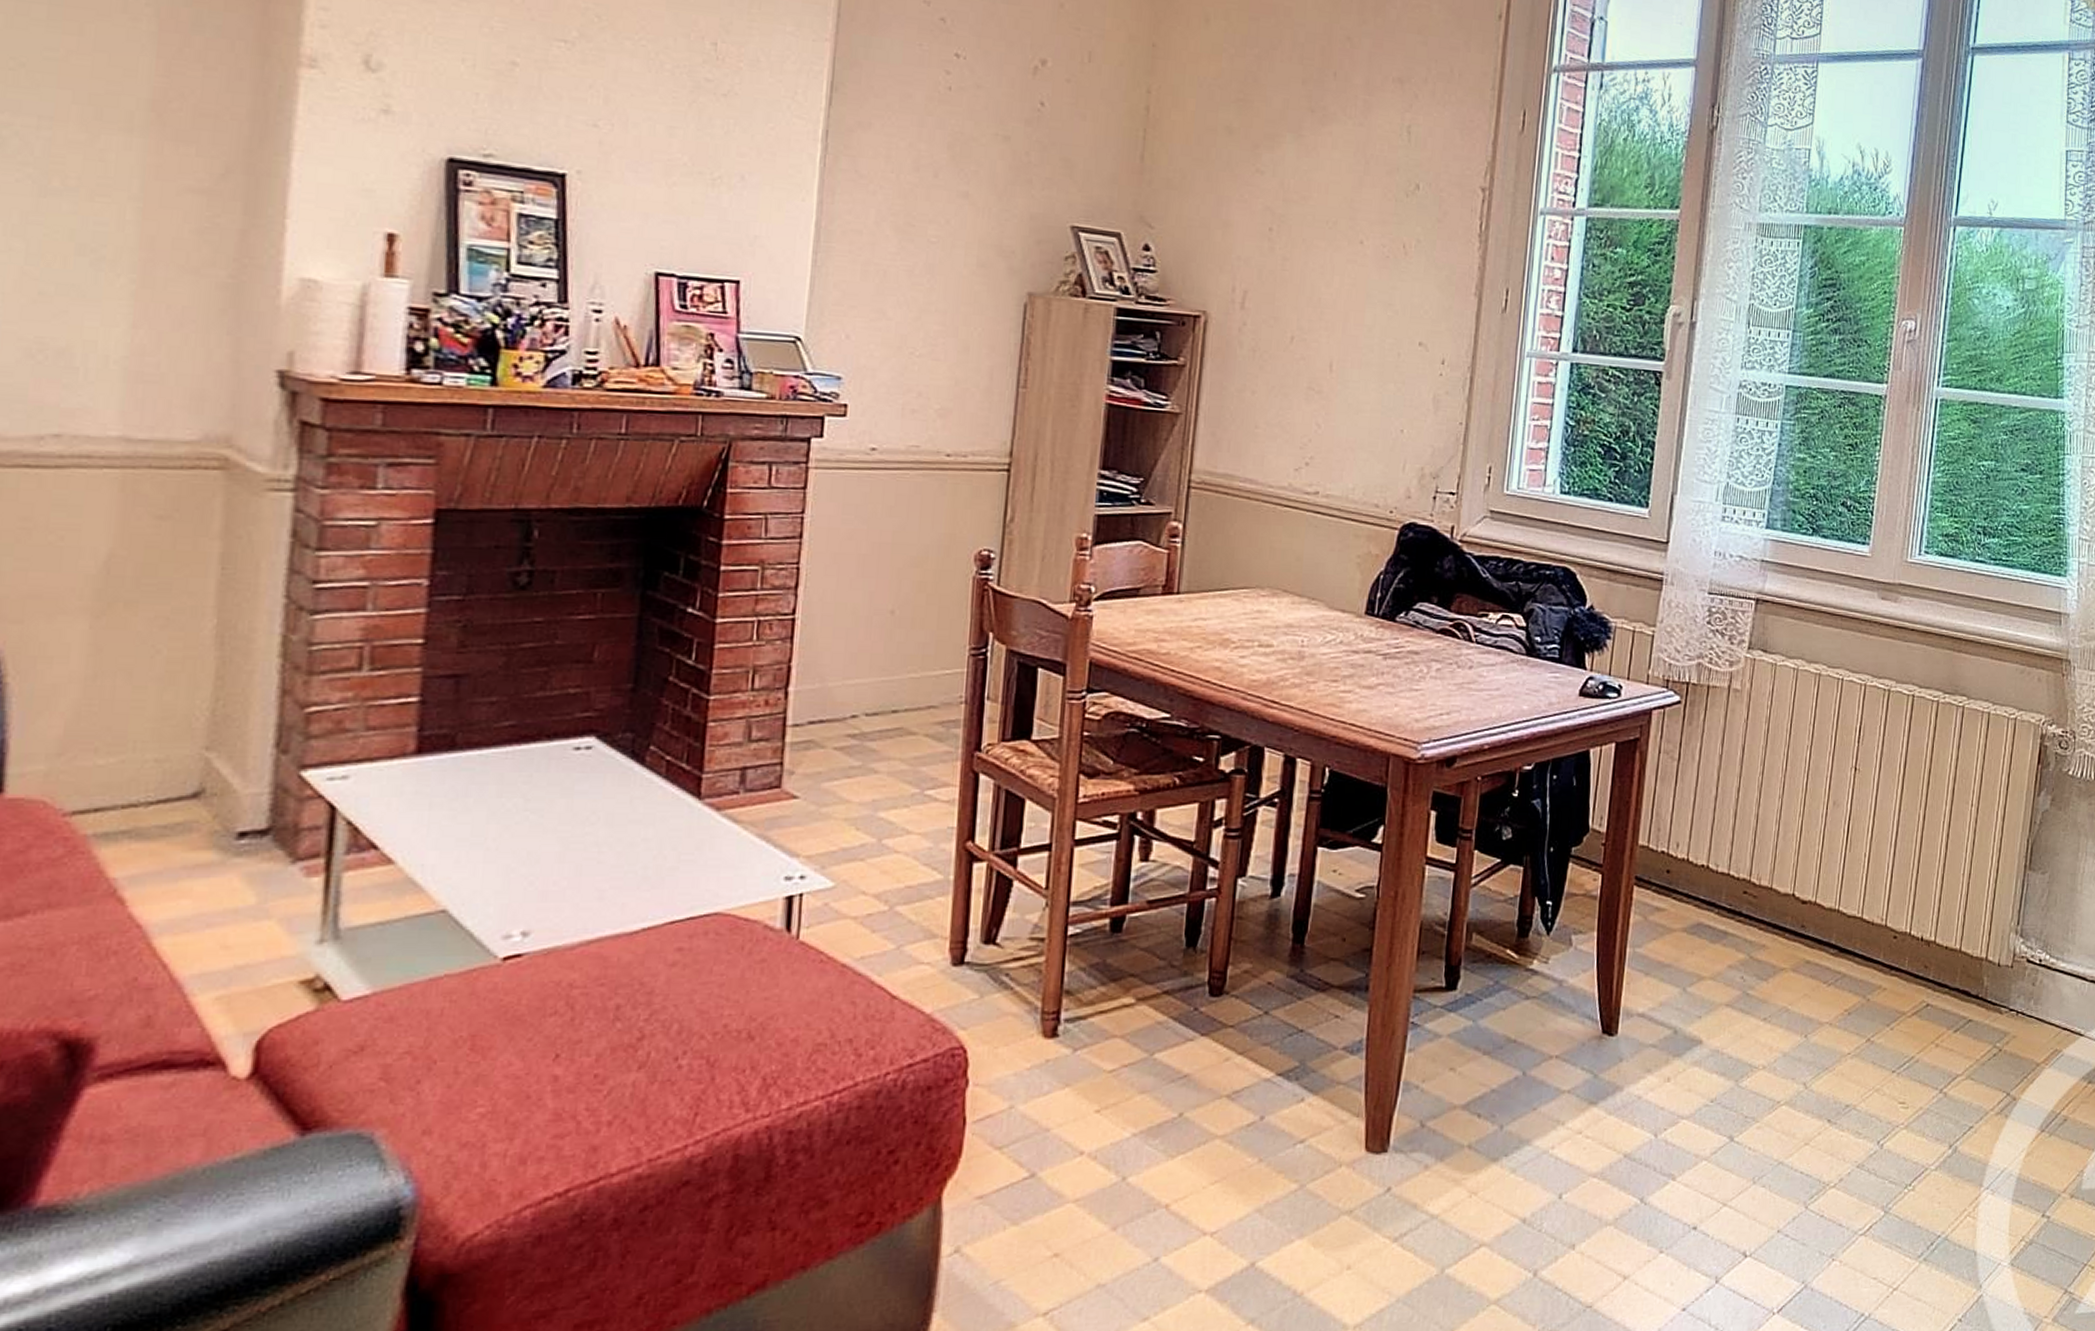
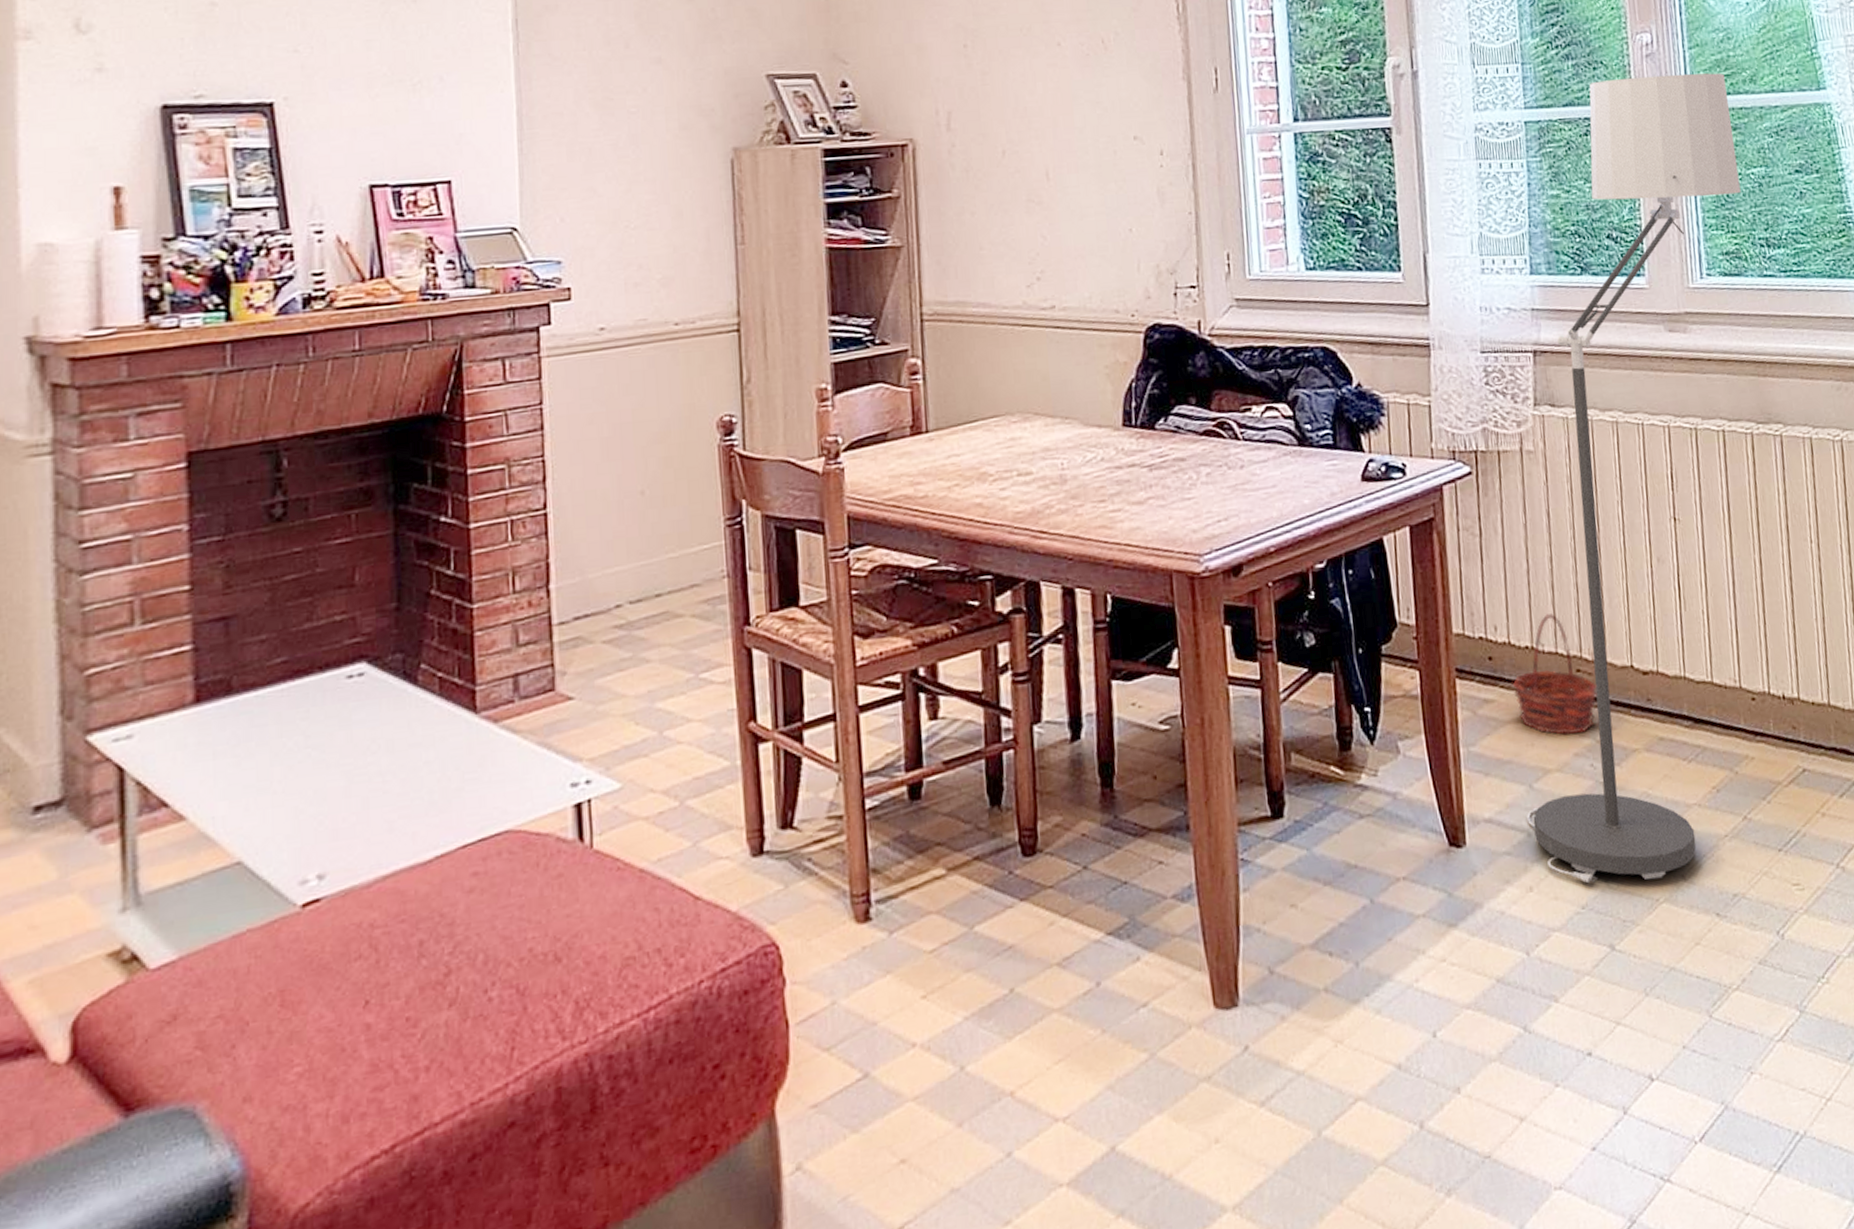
floor lamp: none [1676,358,1975,1084] -> present [1527,73,1741,884]
basket: none [1683,839,1759,949] -> present [1512,614,1597,735]

